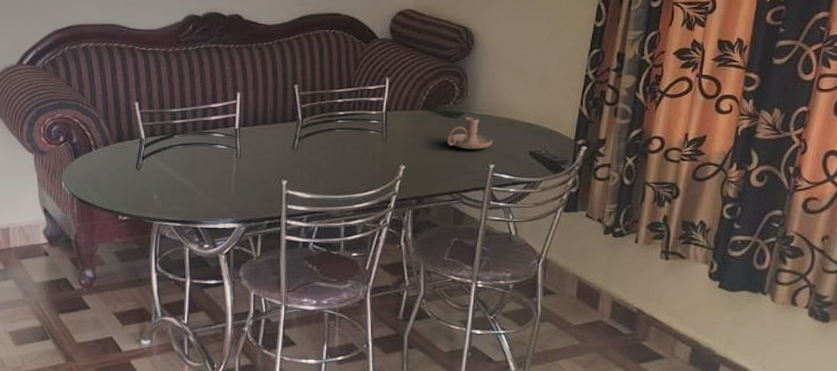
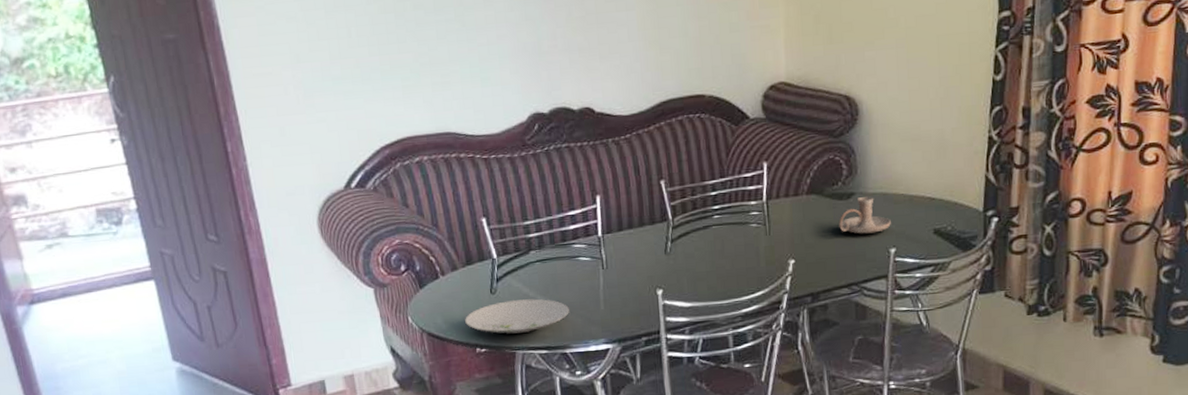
plate: none [110,177,205,207] -> present [464,298,570,335]

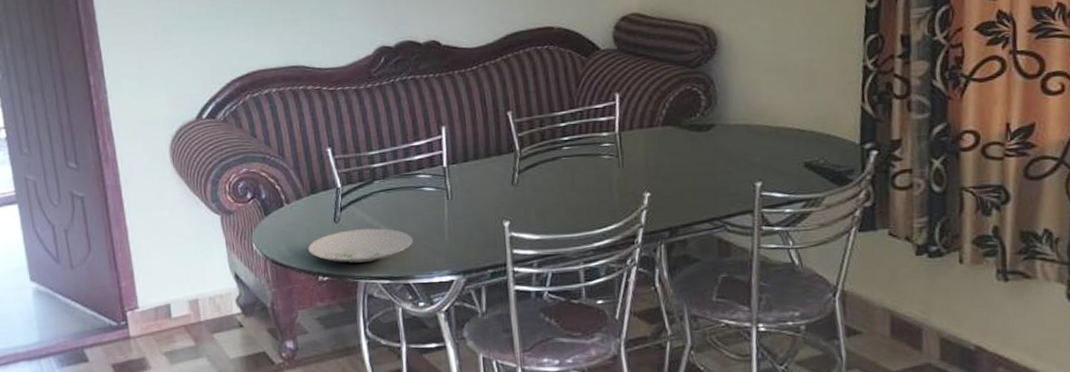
candle holder: present [839,196,891,234] -> none [698,128,756,167]

